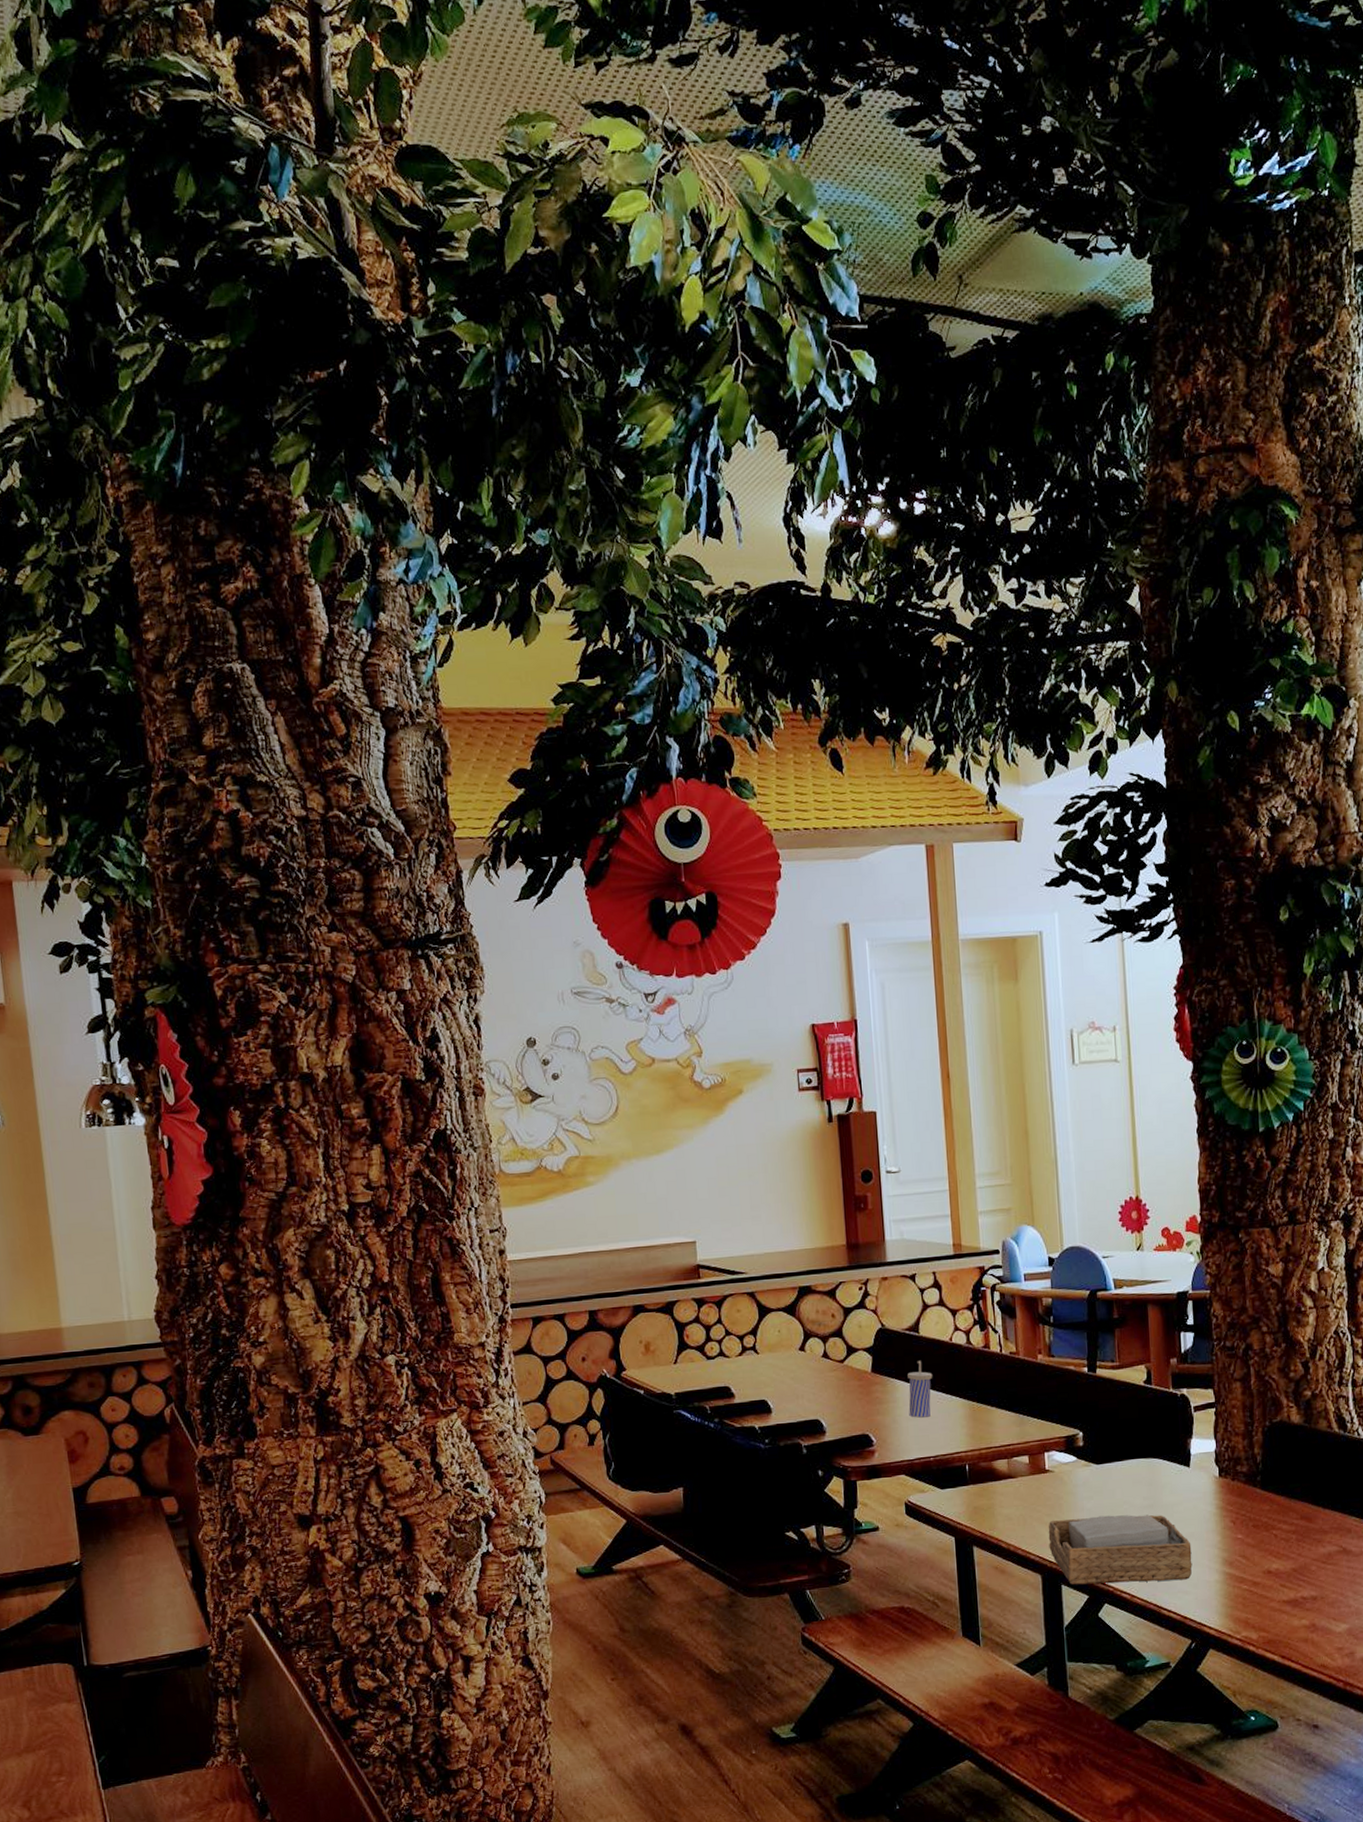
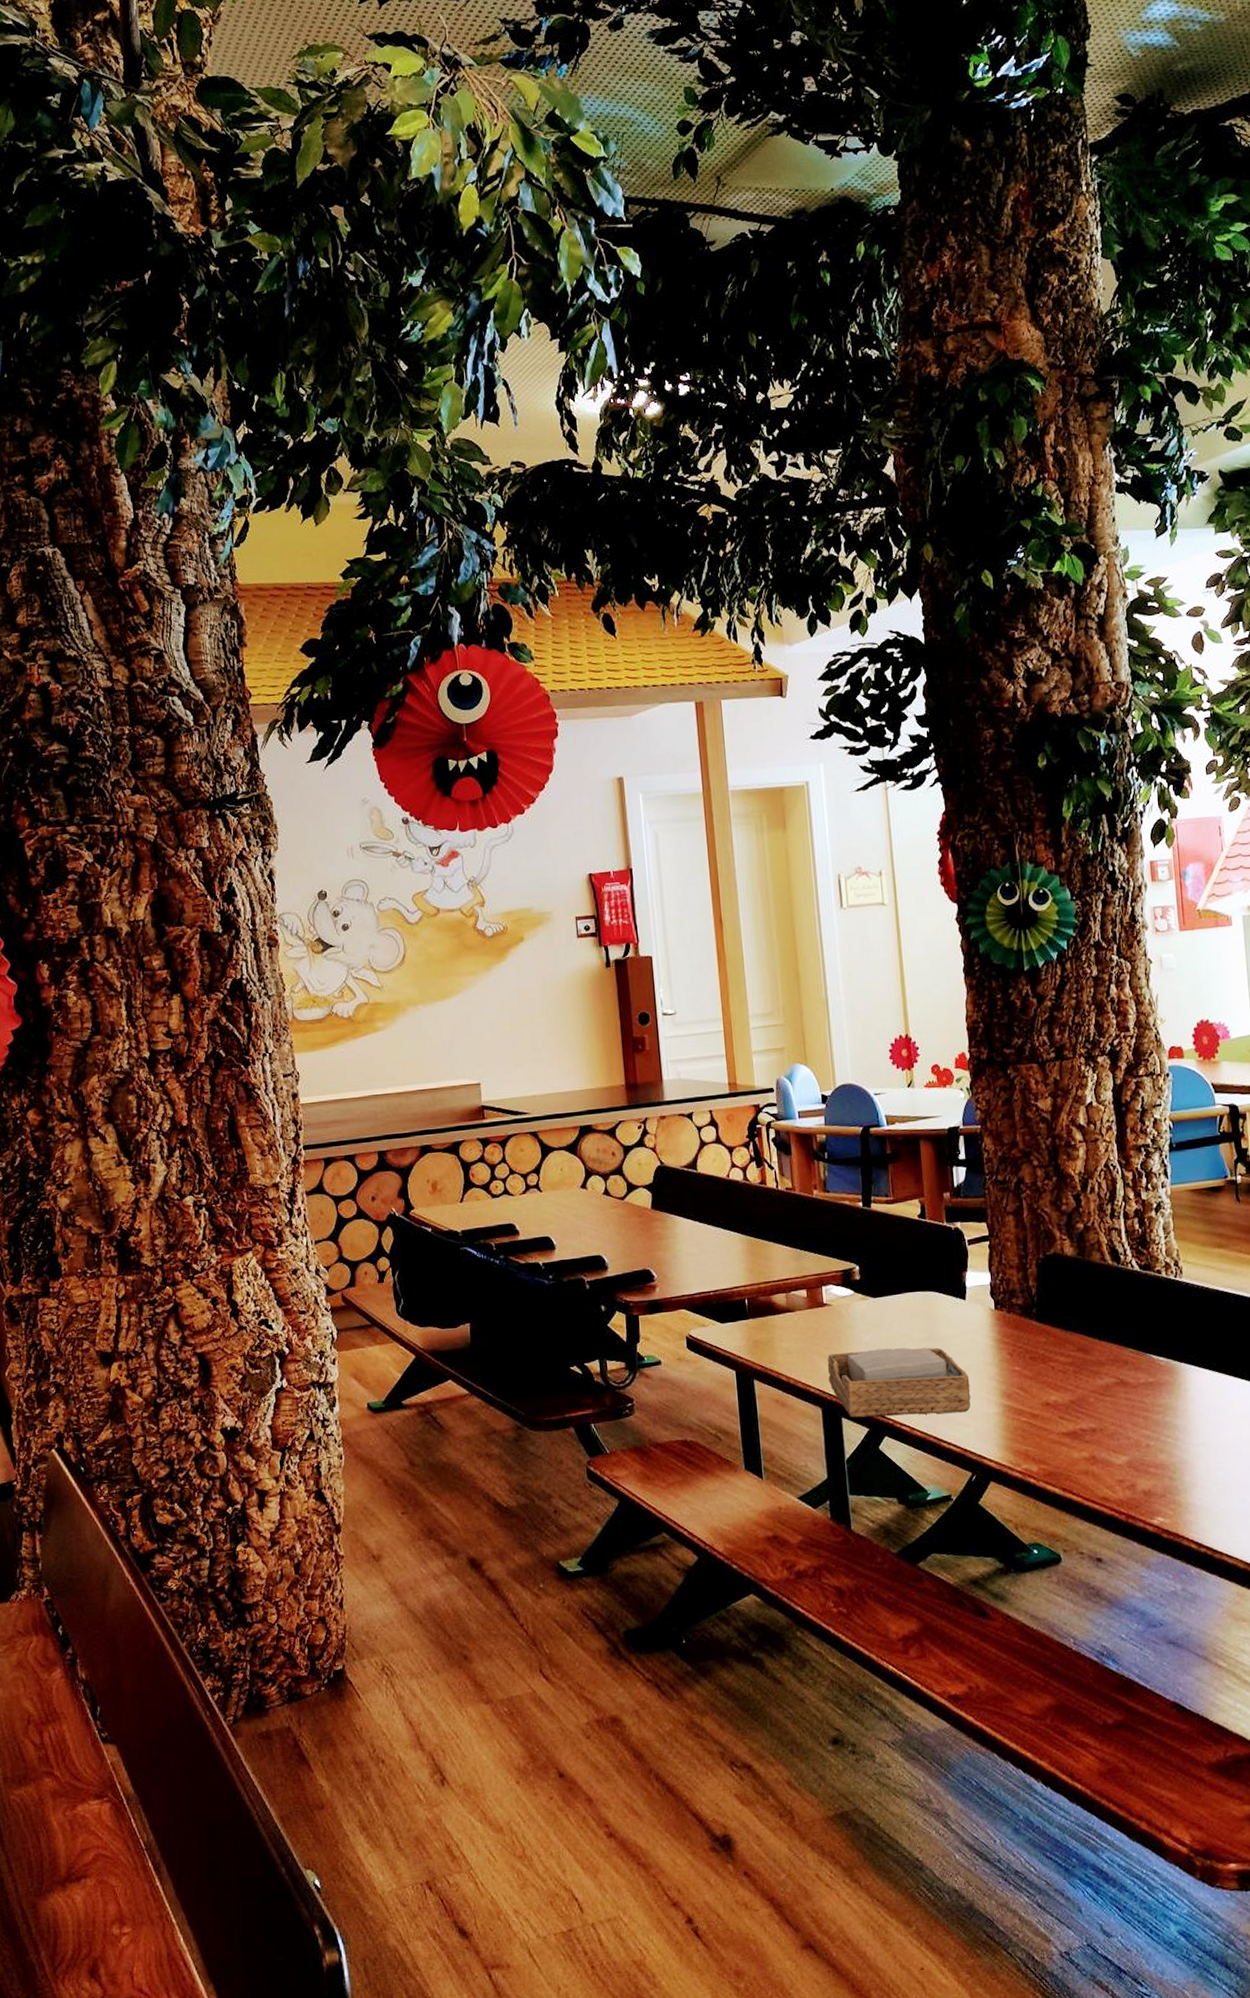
beverage cup: present [908,1360,933,1418] -> none [687,1196,711,1253]

